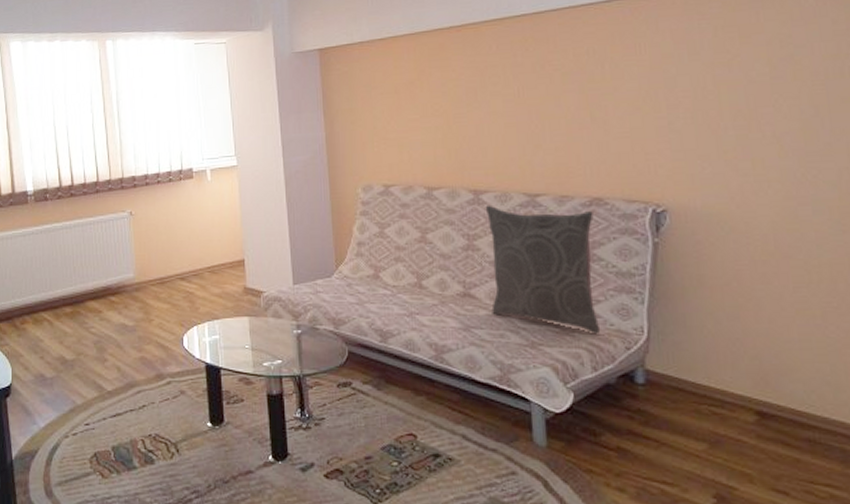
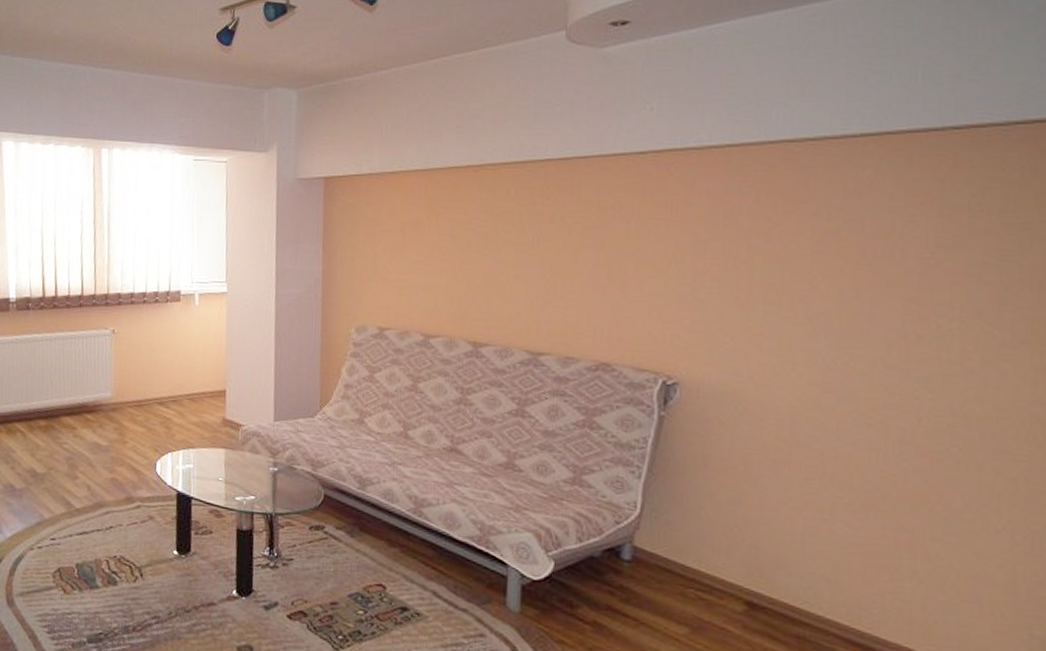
pillow: present [485,205,600,334] -> none [478,359,598,505]

